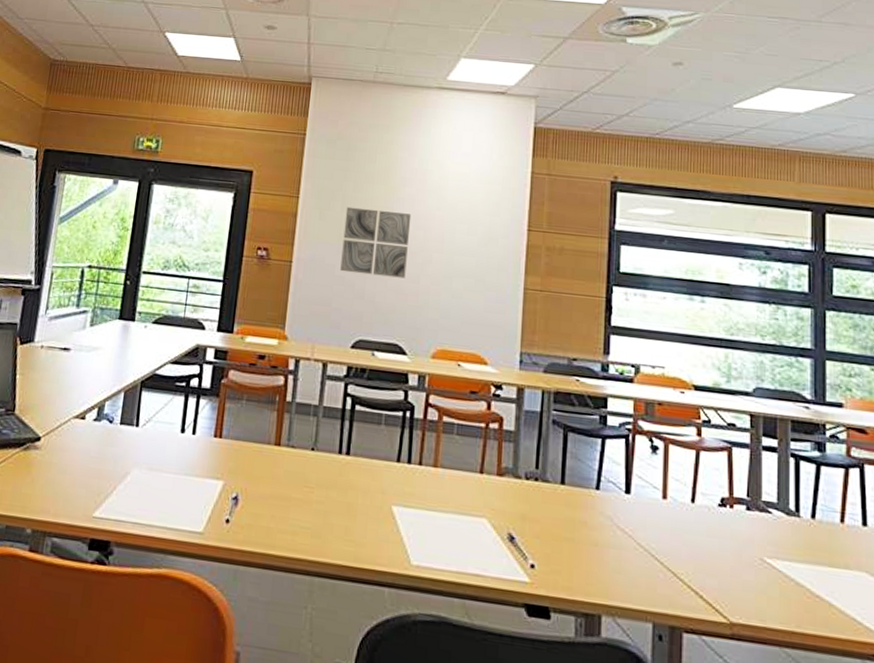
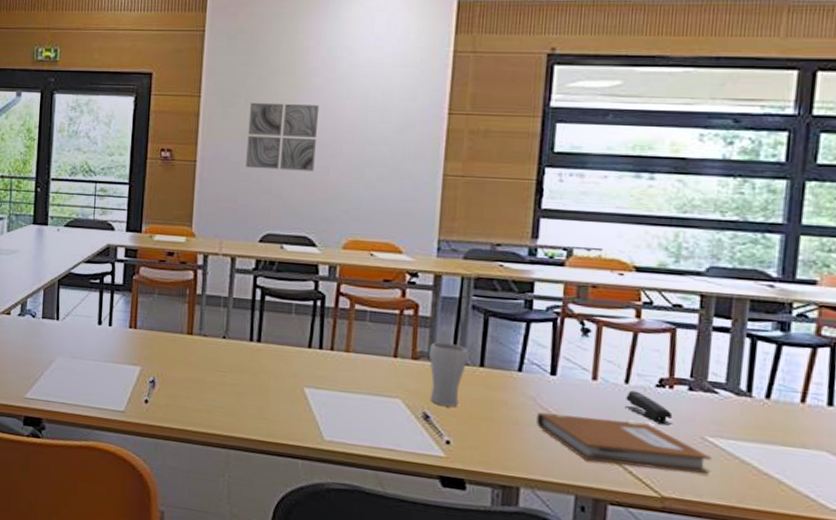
drinking glass: none [514,457,550,527] -> present [429,342,469,407]
notebook: none [615,533,771,597] -> present [536,412,712,474]
stapler: none [693,510,735,547] -> present [625,391,673,426]

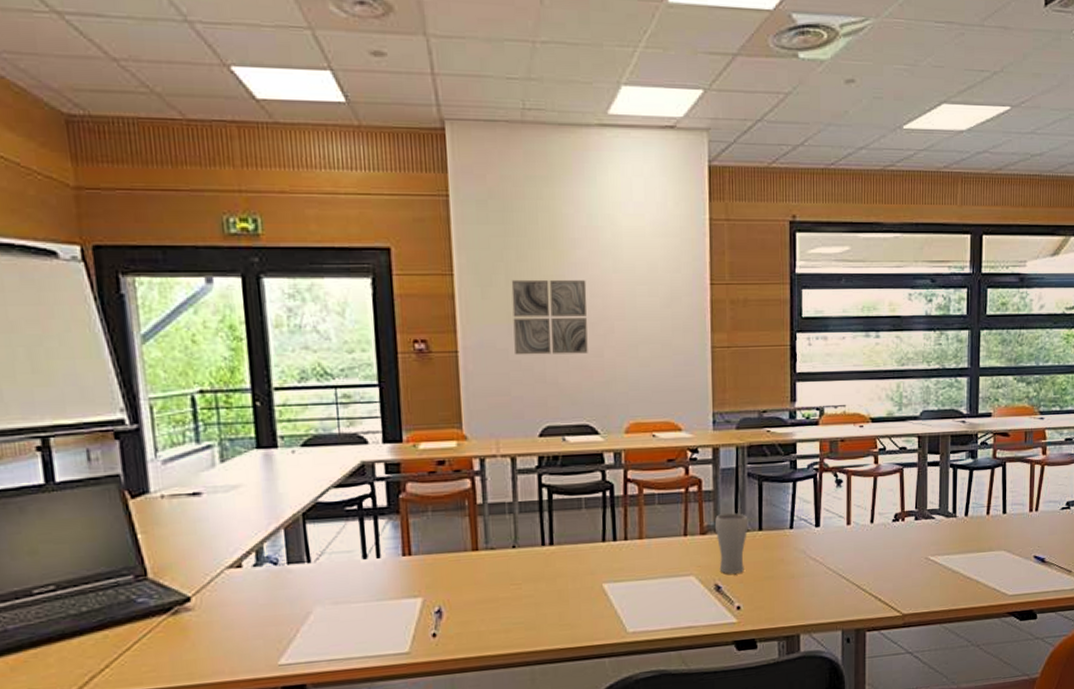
notebook: present [536,412,712,474] -> none [808,554,934,598]
stapler: present [625,391,673,426] -> none [872,528,906,554]

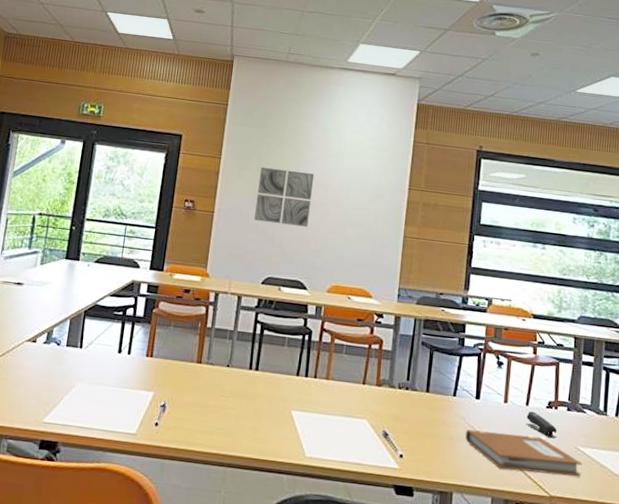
drinking glass: present [715,513,749,574] -> none [389,371,418,426]
notebook: none [808,554,934,598] -> present [465,429,583,476]
stapler: none [872,528,906,554] -> present [526,411,557,439]

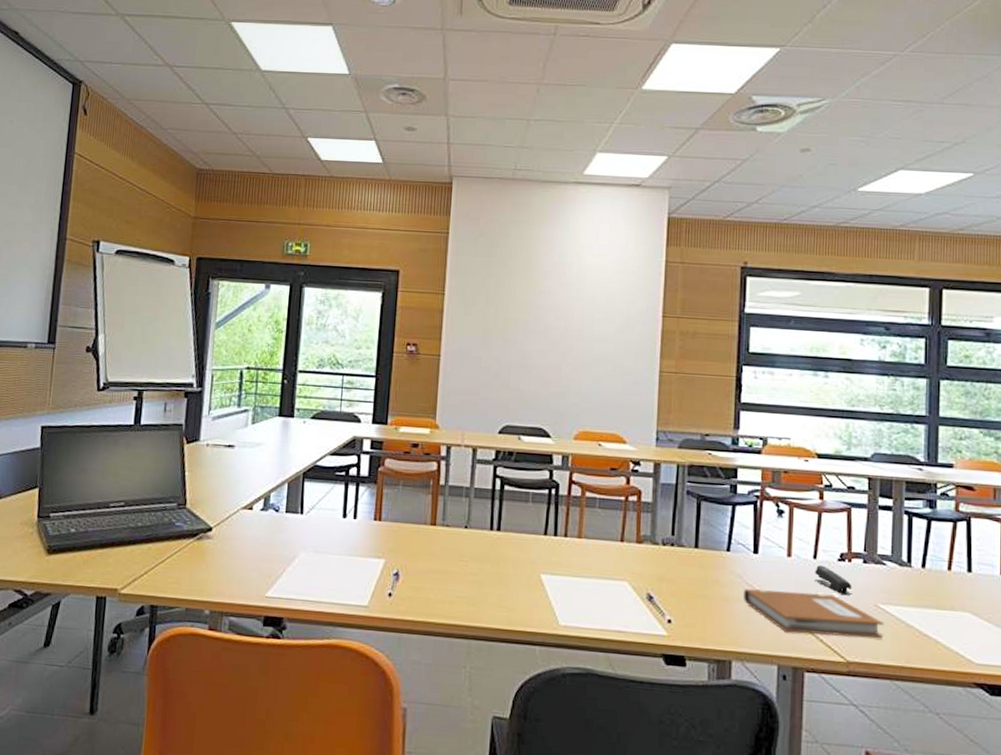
wall art: present [254,167,315,227] -> none [486,301,552,367]

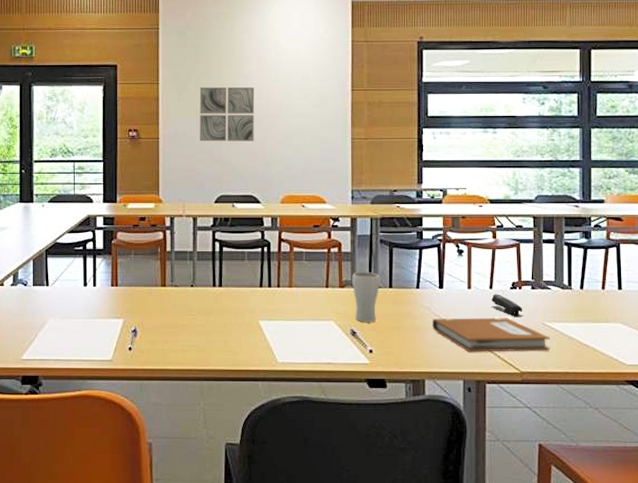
wall art: none [486,301,552,367] -> present [199,86,255,142]
drinking glass: none [652,526,685,587] -> present [352,272,380,322]

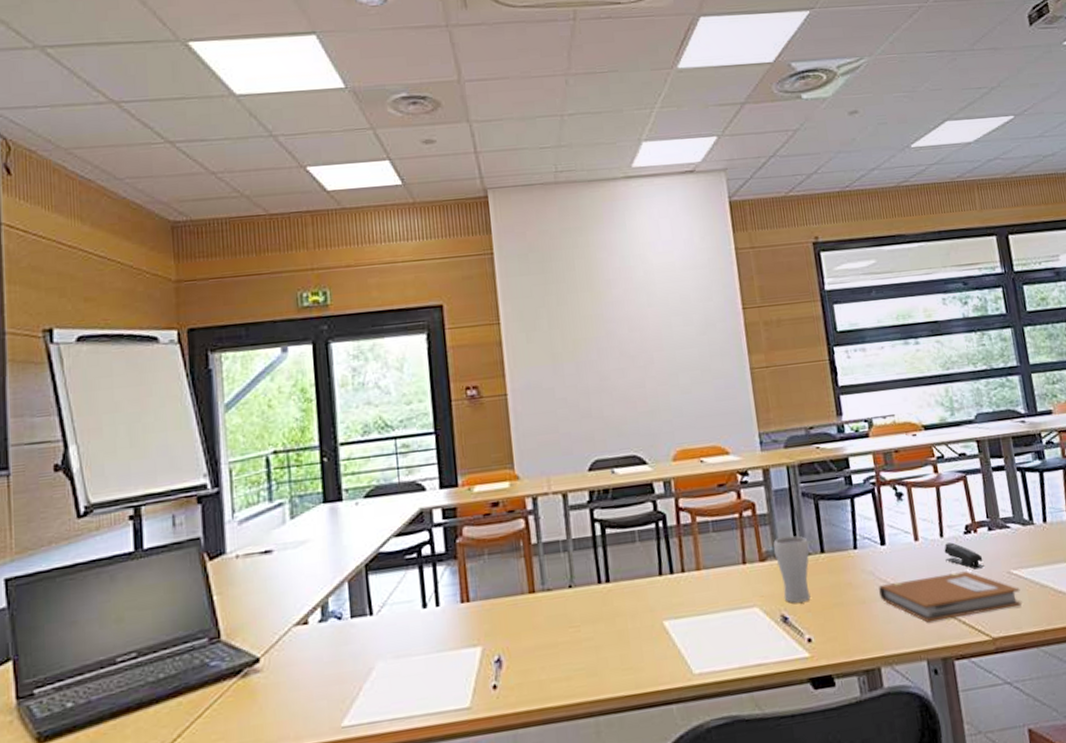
wall art: present [199,86,255,142] -> none [553,317,630,393]

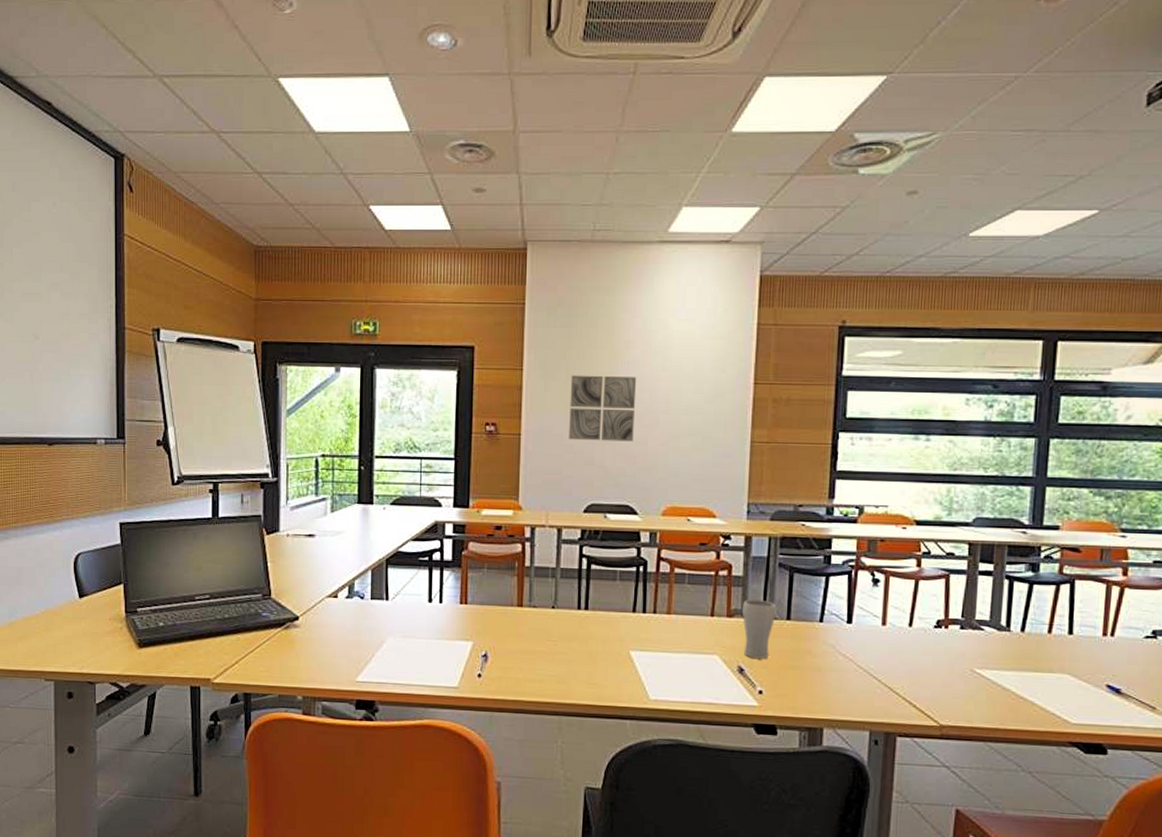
wall art: none [553,317,630,393] -> present [569,375,637,442]
notebook: present [879,571,1022,623] -> none [836,658,980,702]
stapler: present [944,542,984,569] -> none [909,633,948,662]

